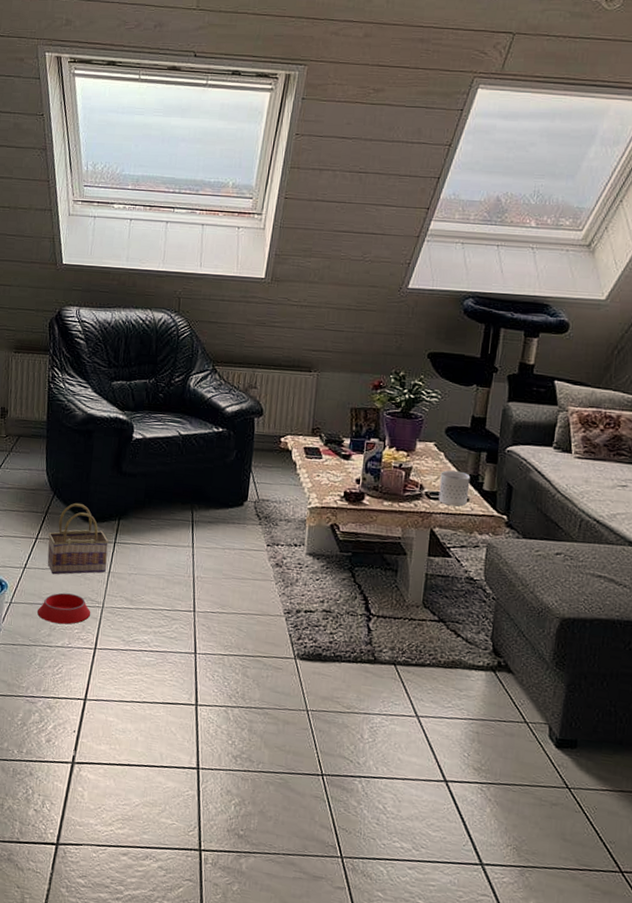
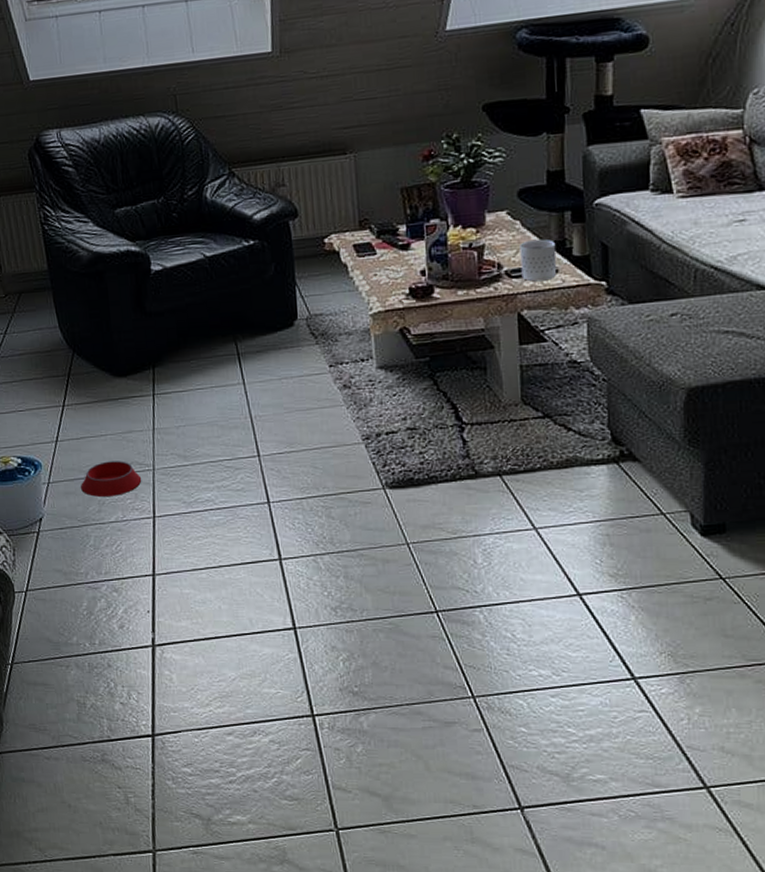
basket: present [47,503,109,575] -> none [75,358,150,443]

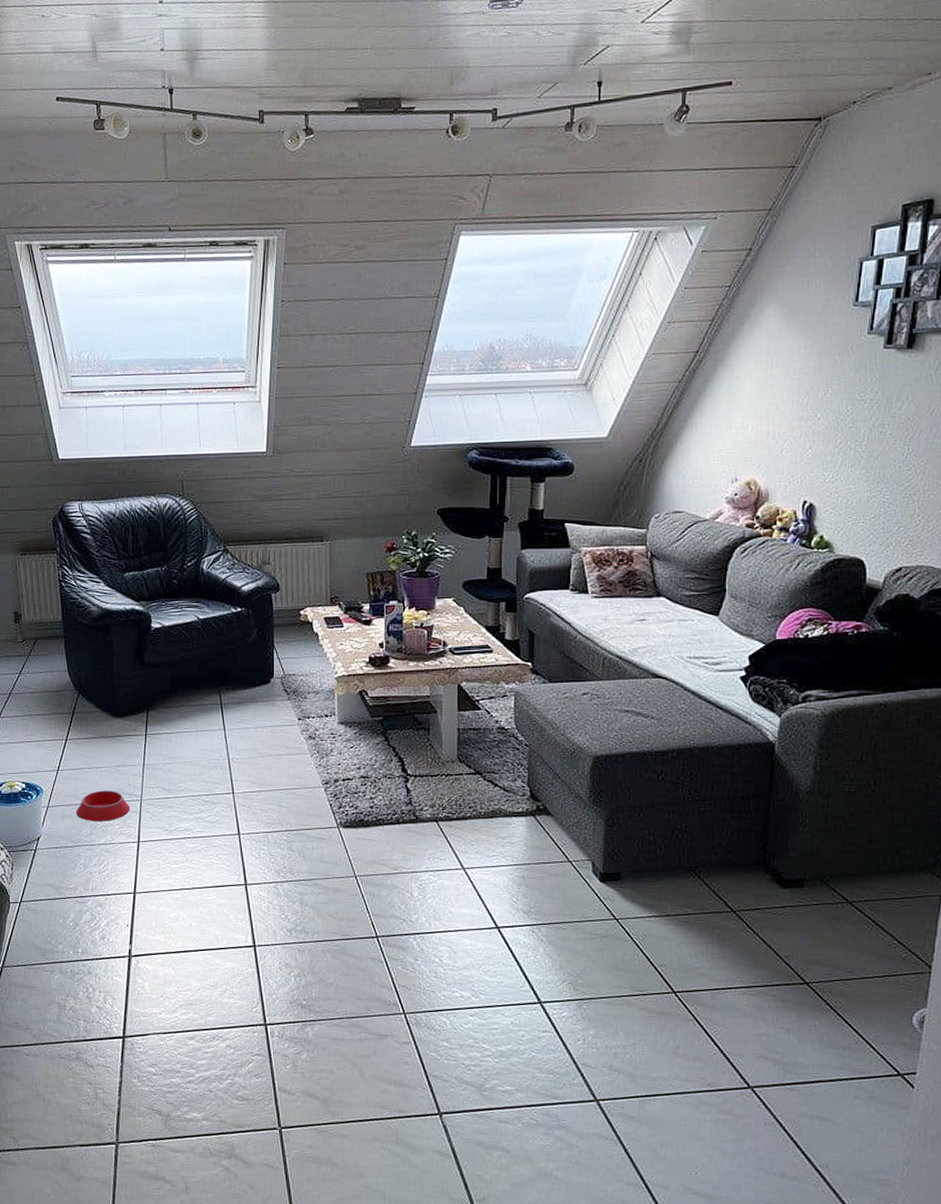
mug: present [520,238,557,282] -> none [462,623,492,659]

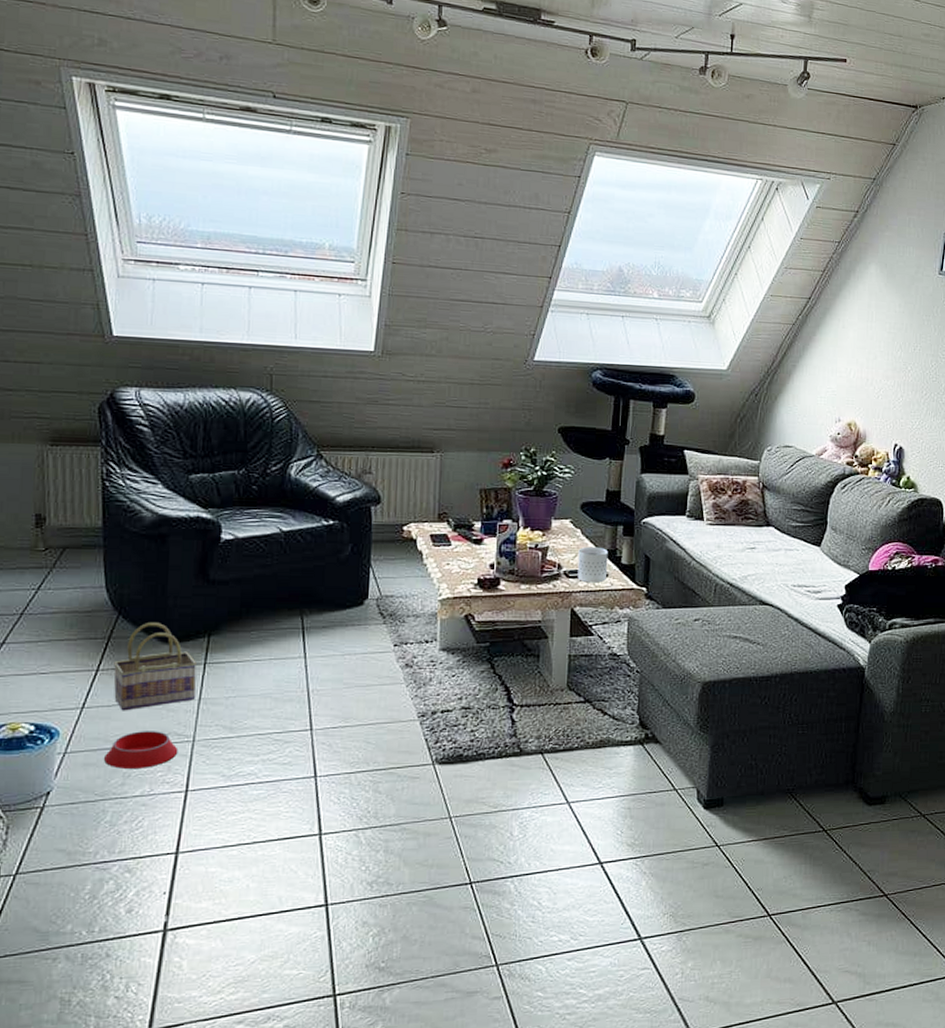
basket: none [77,700,141,774] -> present [112,623,196,711]
mug: none [462,623,492,659] -> present [577,546,608,583]

